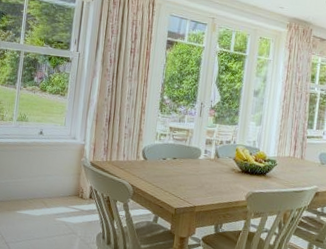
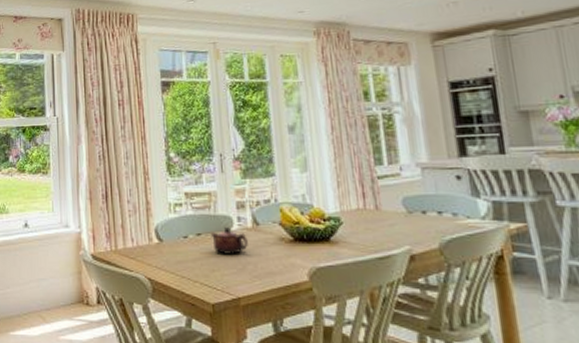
teapot: none [183,156,209,177] -> present [210,227,248,256]

